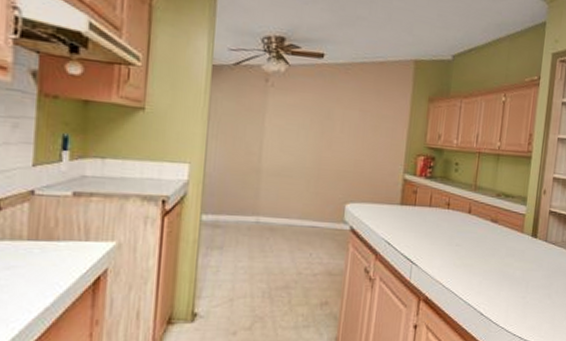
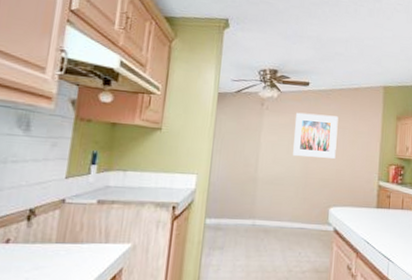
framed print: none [304,90,359,147] -> present [293,112,339,159]

